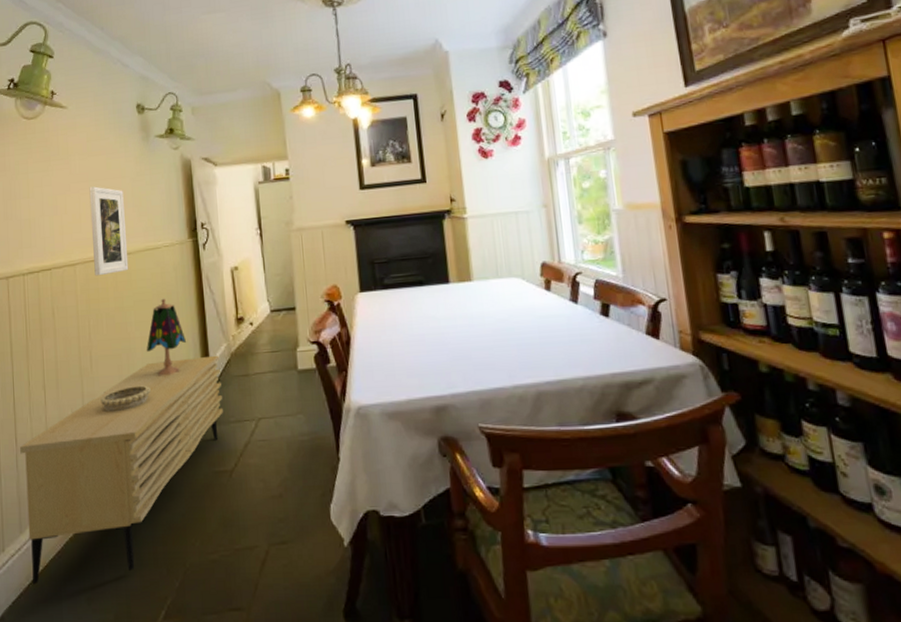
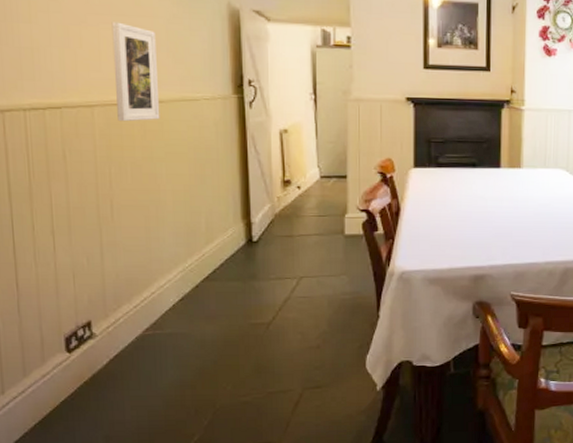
sideboard: present [20,355,223,585] -> none [22,214,263,425]
decorative bowl: present [100,385,151,411] -> none [123,238,183,262]
table lamp: present [147,298,187,376] -> none [179,153,226,231]

